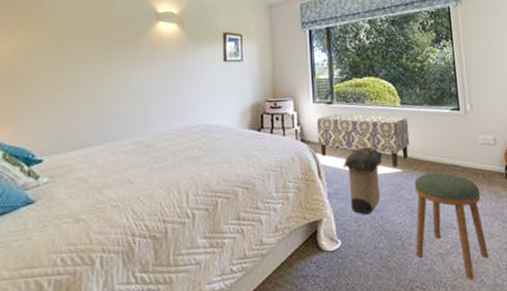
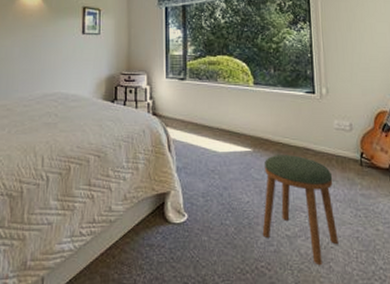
bench: present [316,114,410,167] -> none [168,90,262,146]
laundry hamper: present [343,135,382,214] -> none [193,112,232,190]

